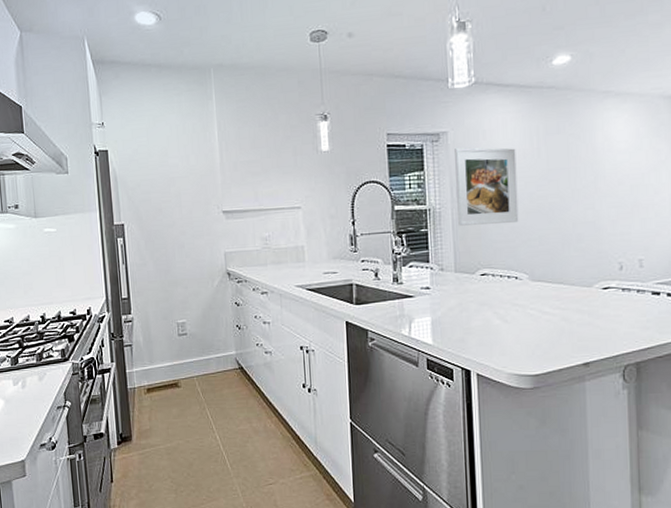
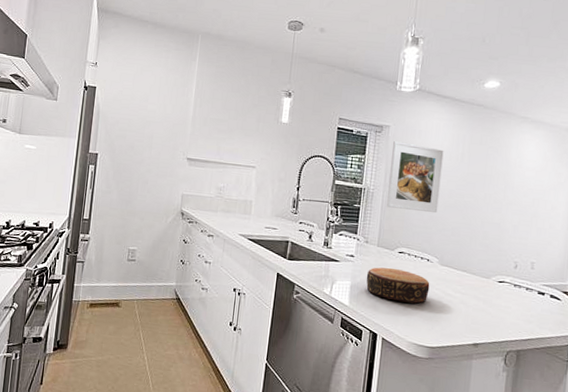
bowl: none [447,293,523,330] -> present [366,267,430,304]

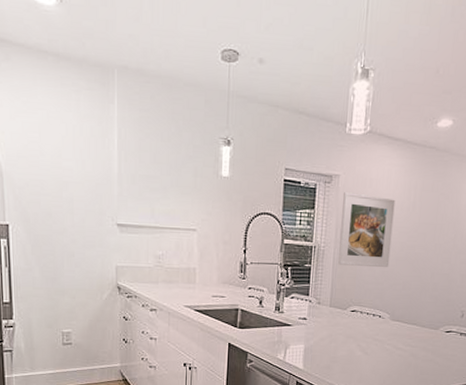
bowl: present [366,267,430,304] -> none [319,327,382,360]

